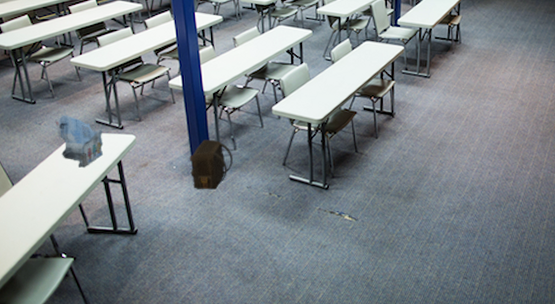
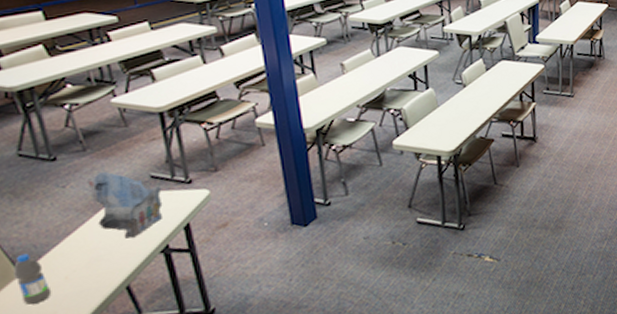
water bottle: none [9,171,32,209] -> present [13,253,52,305]
backpack: present [189,139,234,190] -> none [285,185,345,248]

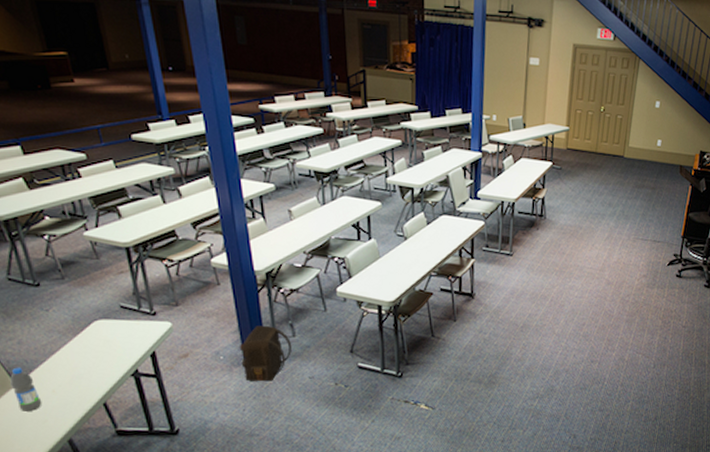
plastic bag: present [87,171,164,239] -> none [67,299,133,361]
backpack: none [285,185,345,248] -> present [239,325,293,382]

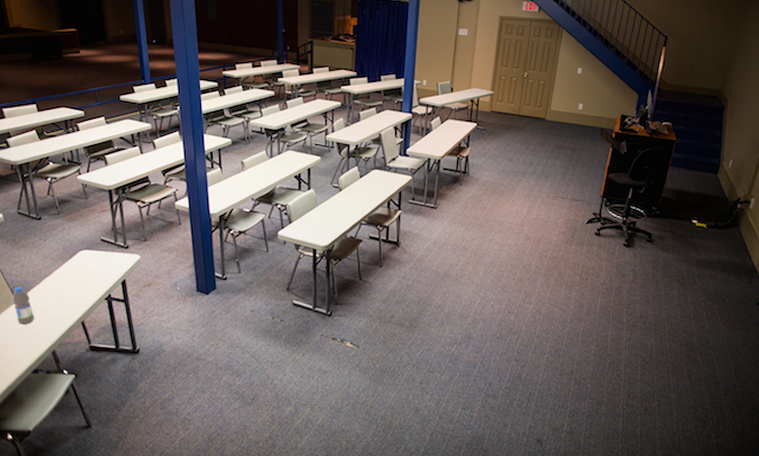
backpack: present [239,325,293,382] -> none [193,262,238,312]

